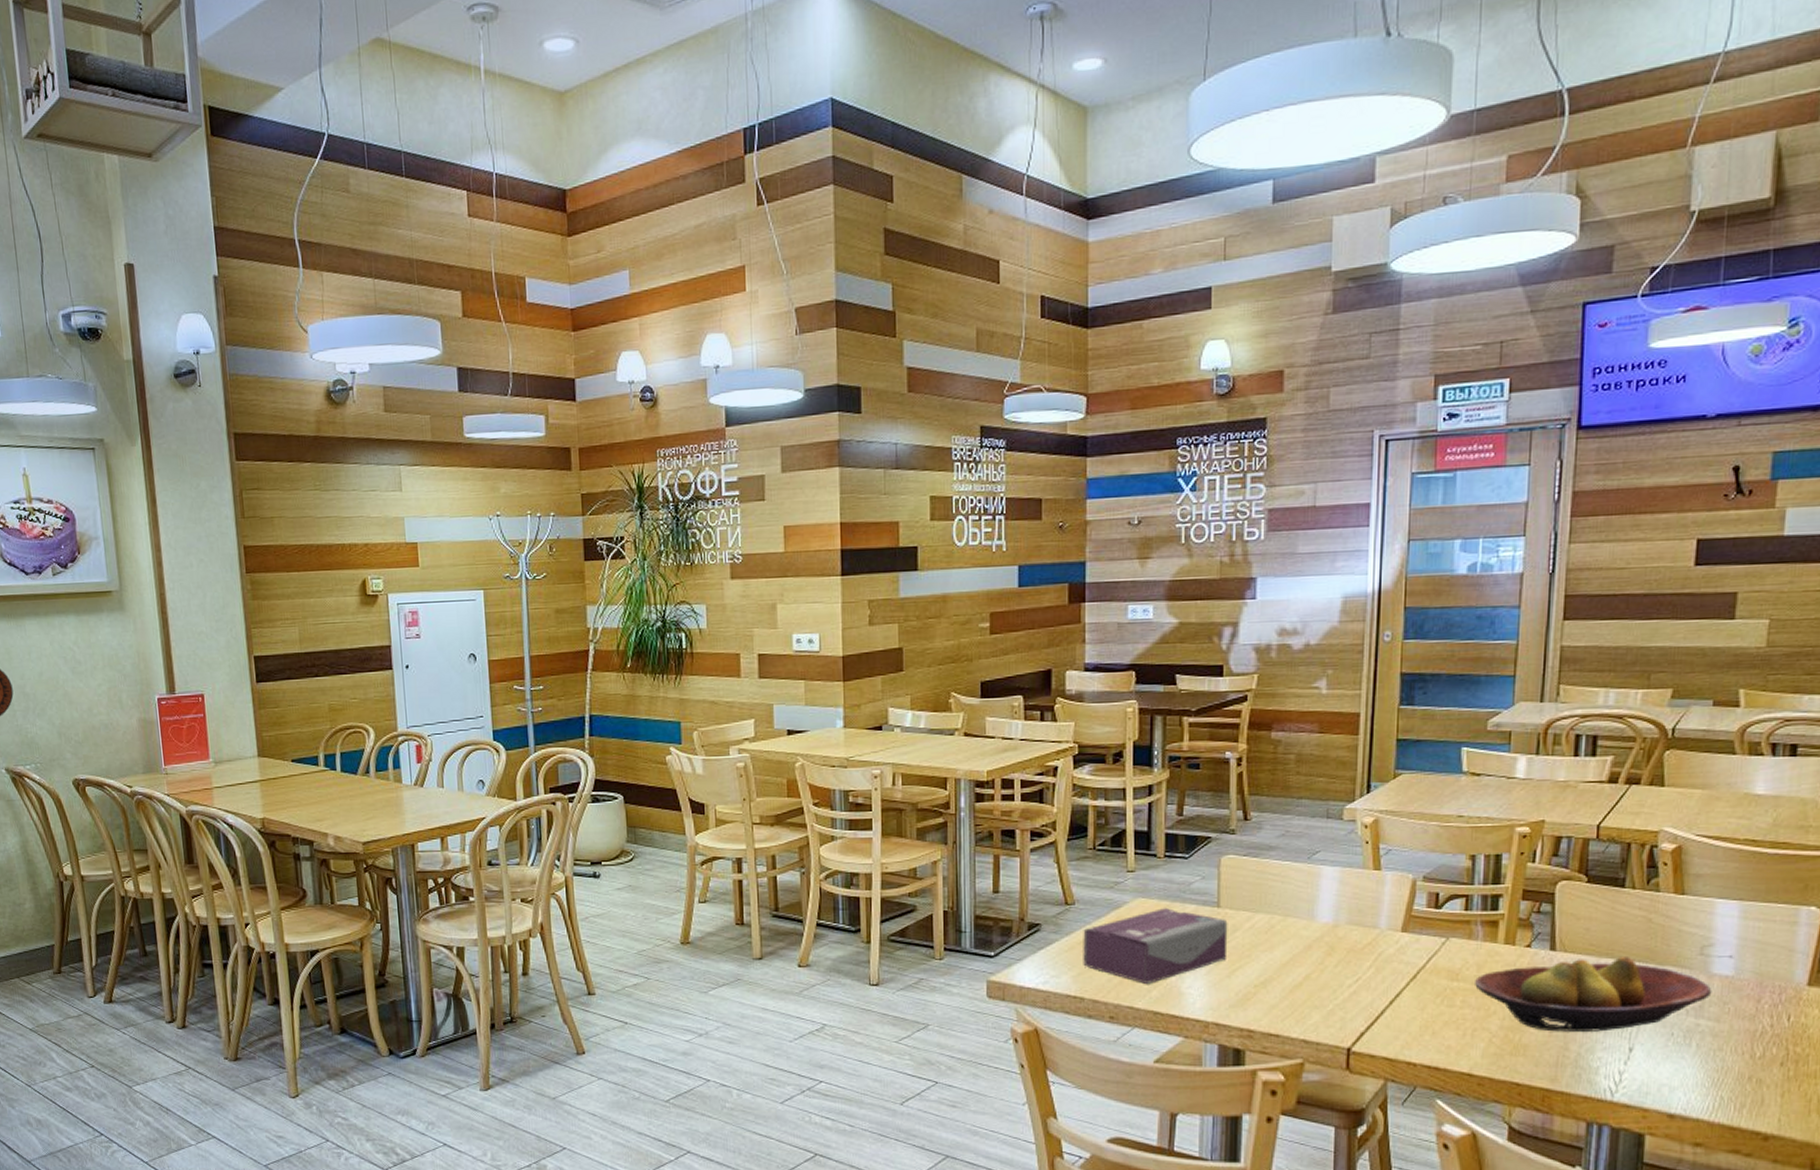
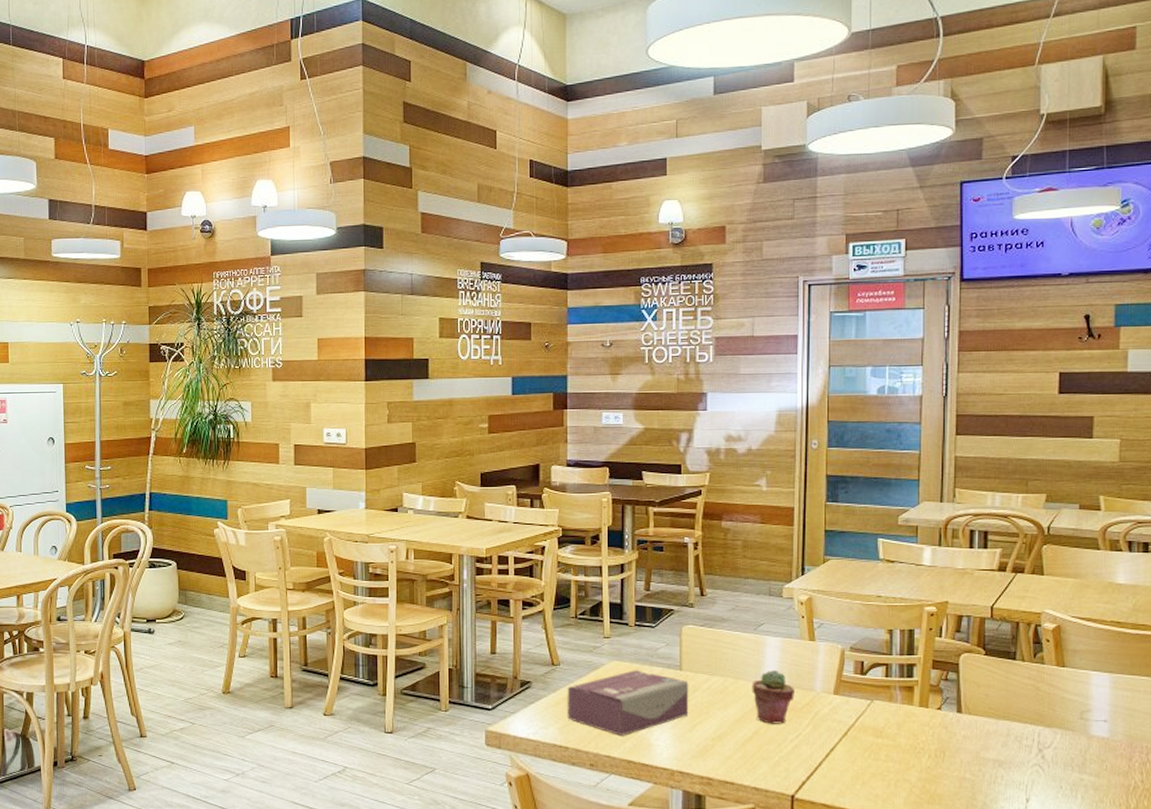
potted succulent: none [1303,905,1354,967] -> present [752,671,795,724]
fruit bowl: present [1473,955,1712,1032] -> none [895,718,1092,784]

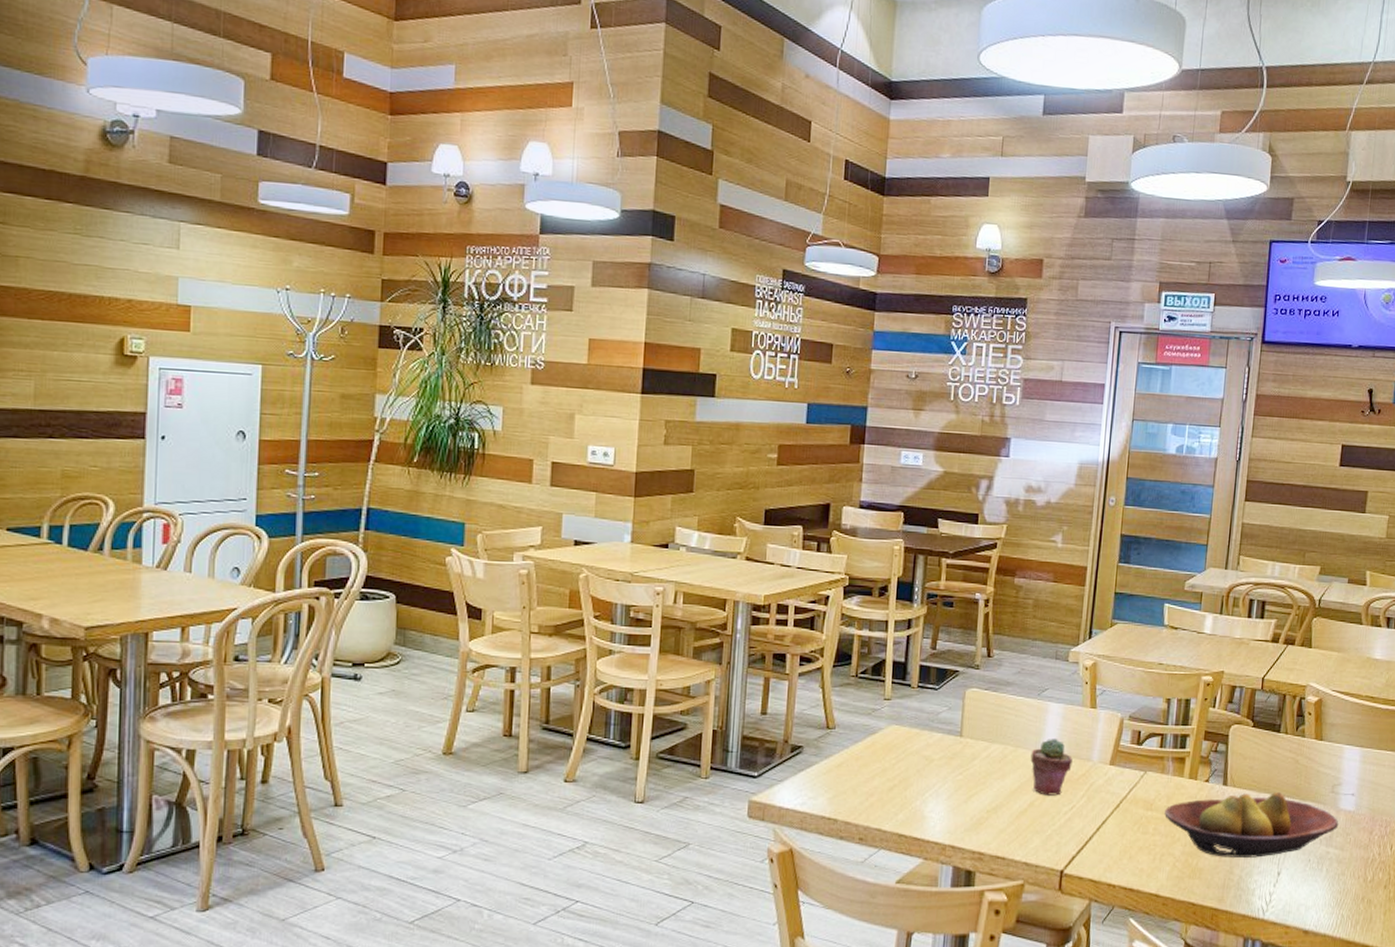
tissue box: present [567,670,689,736] -> none [839,736,968,807]
fruit bowl: none [895,718,1092,784] -> present [1164,791,1339,858]

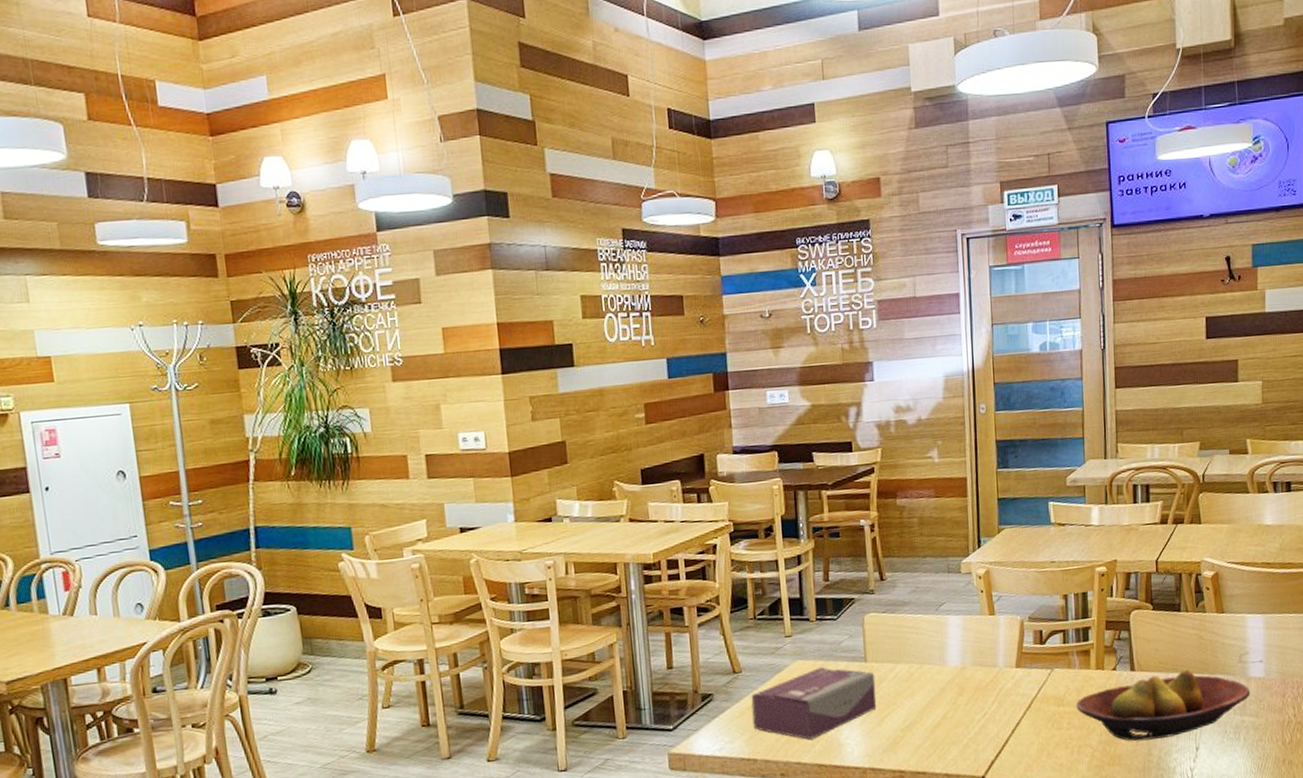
tissue box: none [839,736,968,807] -> present [751,667,877,740]
potted succulent: present [1030,739,1073,796] -> none [936,650,979,707]

